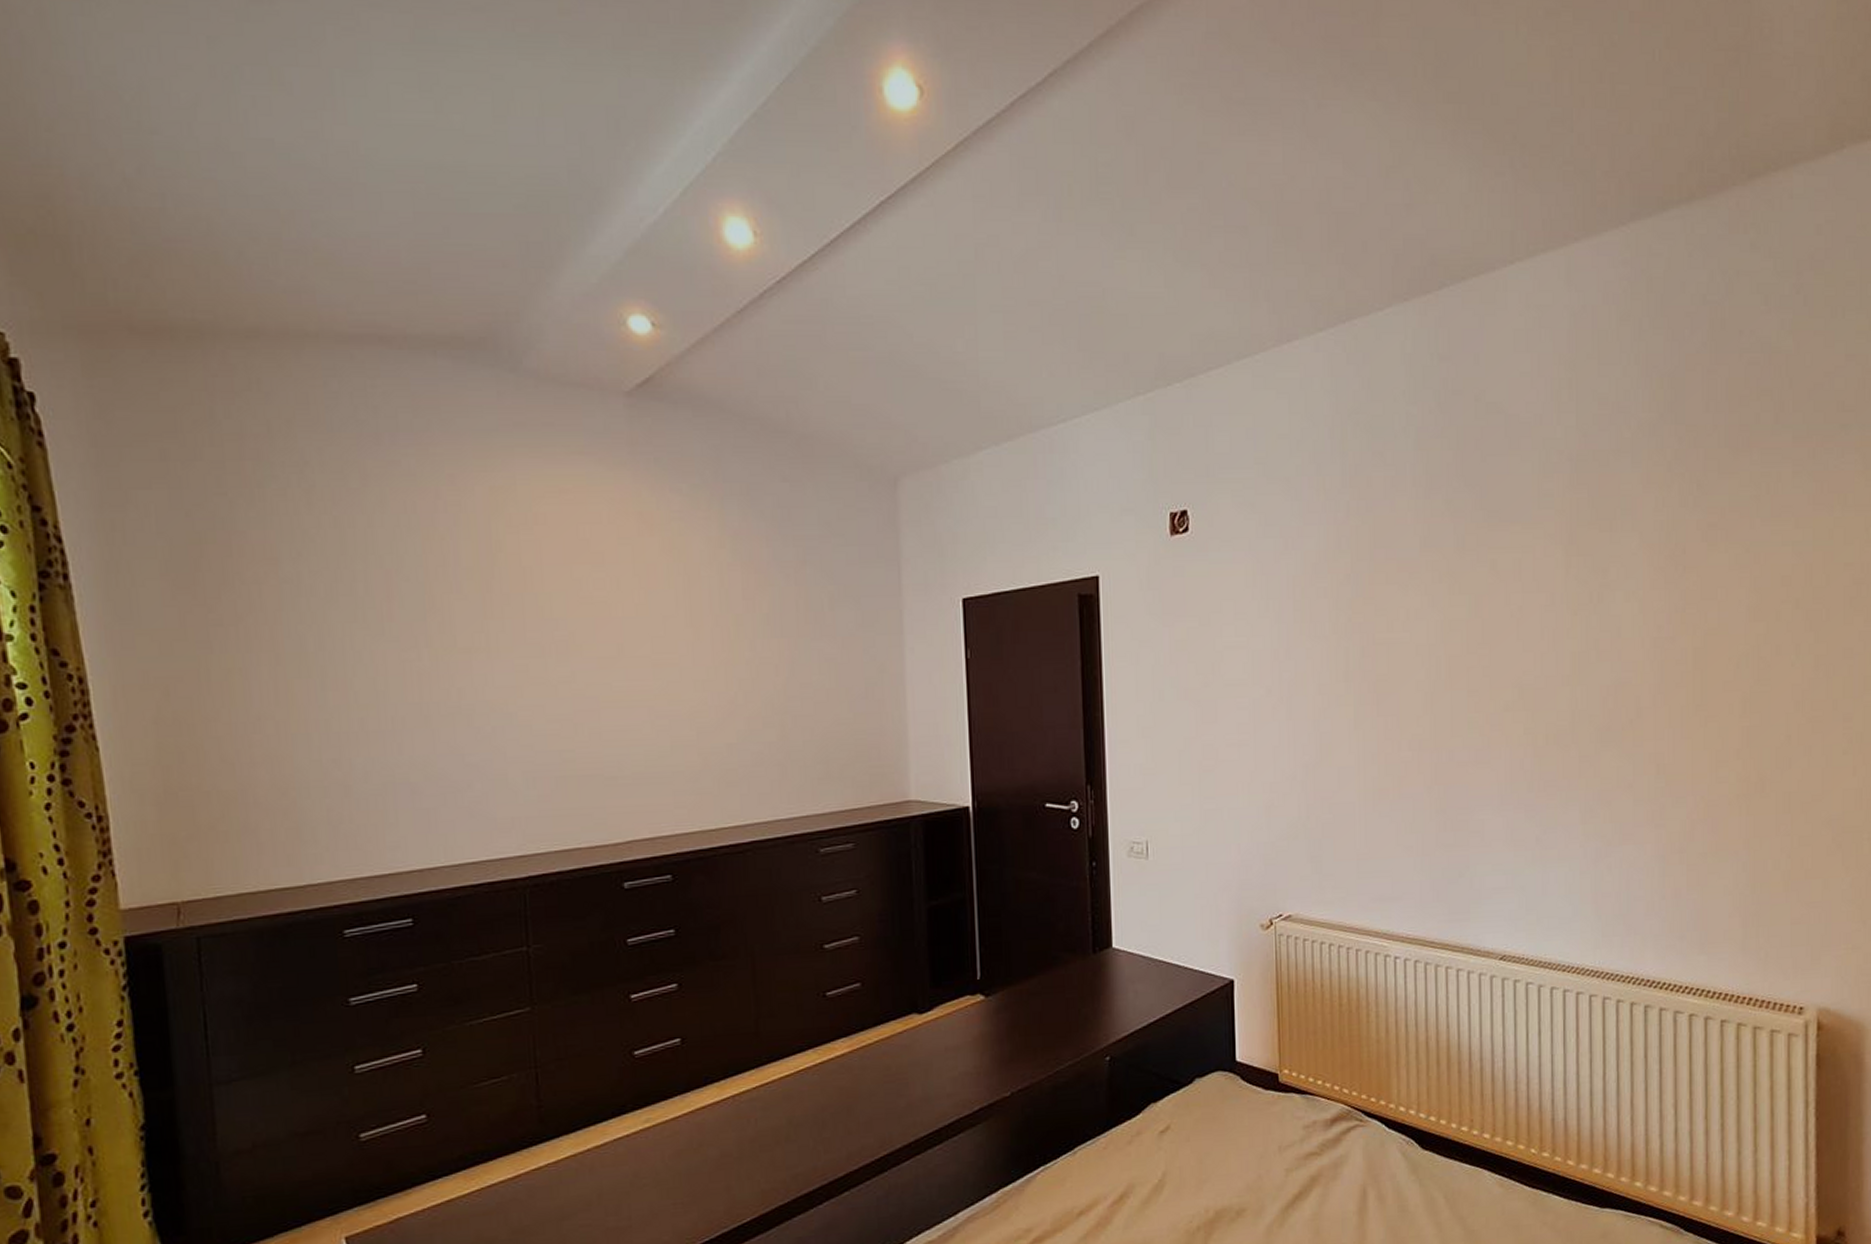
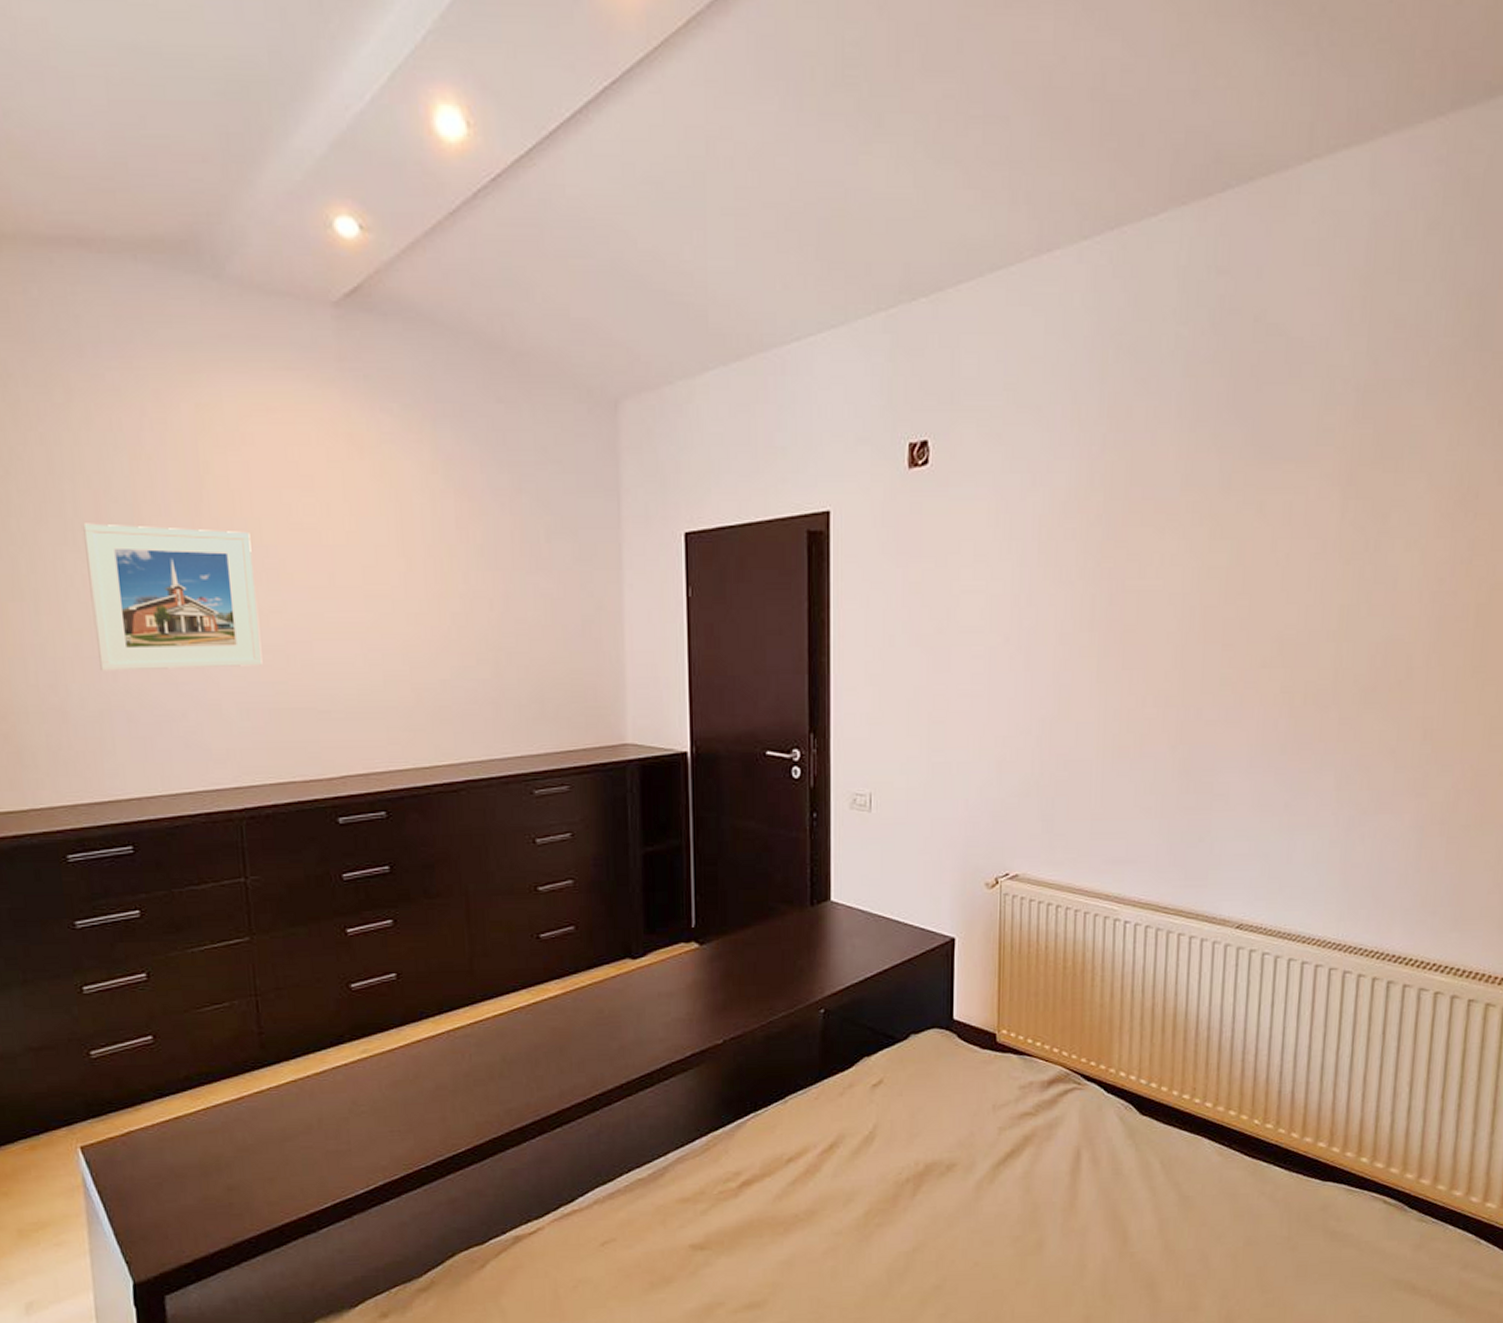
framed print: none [374,601,550,745] -> present [83,523,263,671]

